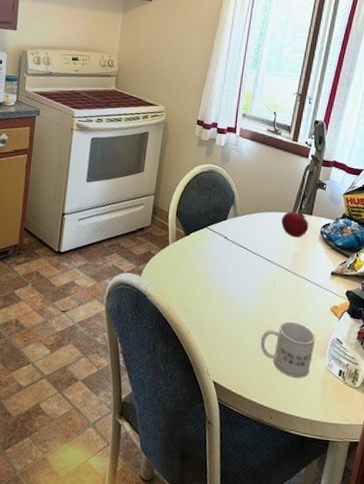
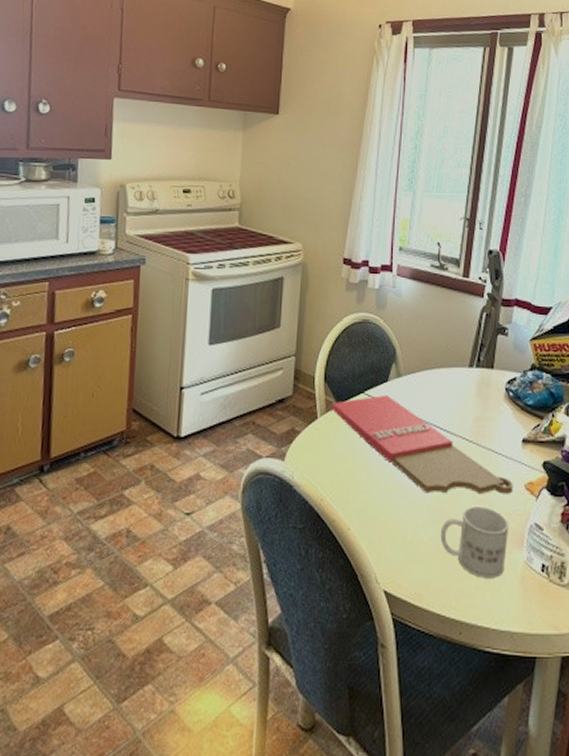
cutting board: none [180,230,321,314] -> present [331,395,513,495]
fruit: present [281,210,309,238] -> none [456,363,491,399]

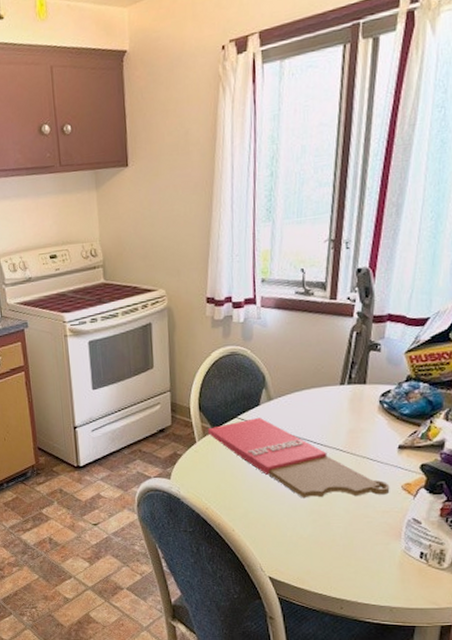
mug: present [440,505,509,578] -> none [318,506,387,565]

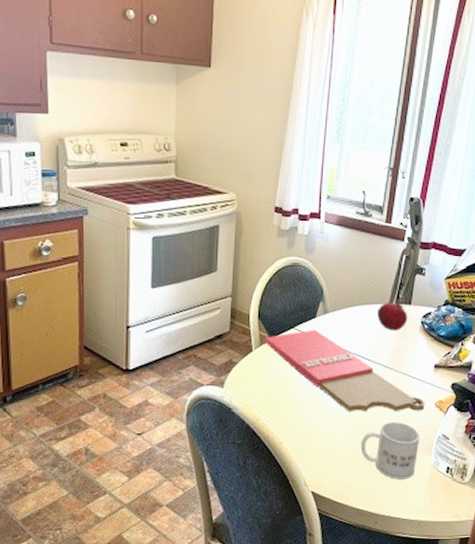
mug: none [318,506,387,565] -> present [360,421,420,479]
fruit: none [327,380,364,413] -> present [377,300,408,331]

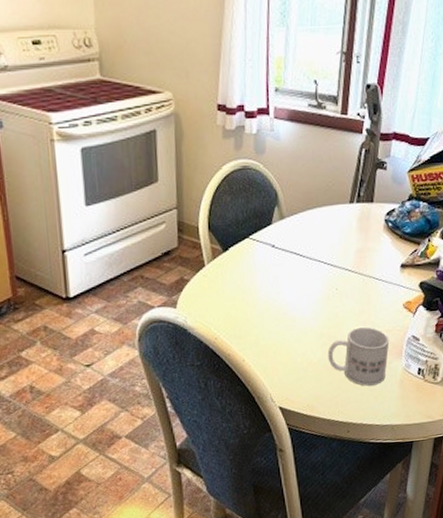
cutting board: present [264,330,425,412] -> none [217,238,393,322]
fruit: present [377,300,408,331] -> none [338,198,371,232]

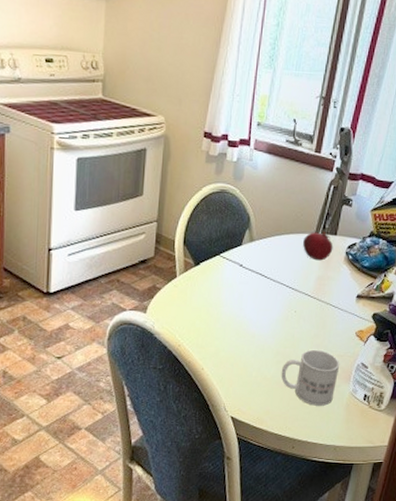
fruit: none [338,198,371,232] -> present [303,230,333,261]

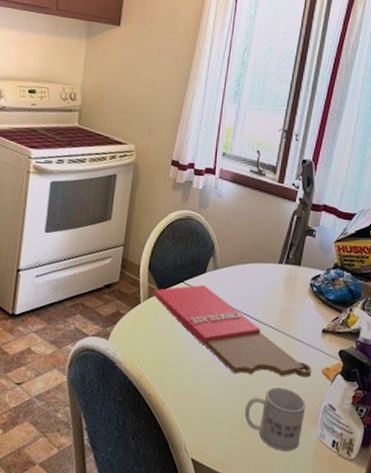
cutting board: none [189,257,346,341] -> present [153,285,312,378]
fruit: present [303,230,333,261] -> none [267,260,297,292]

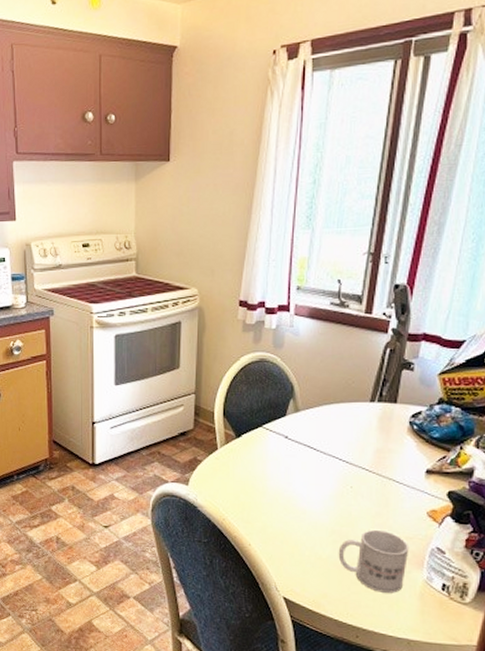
cutting board: present [153,285,312,378] -> none [230,429,415,520]

